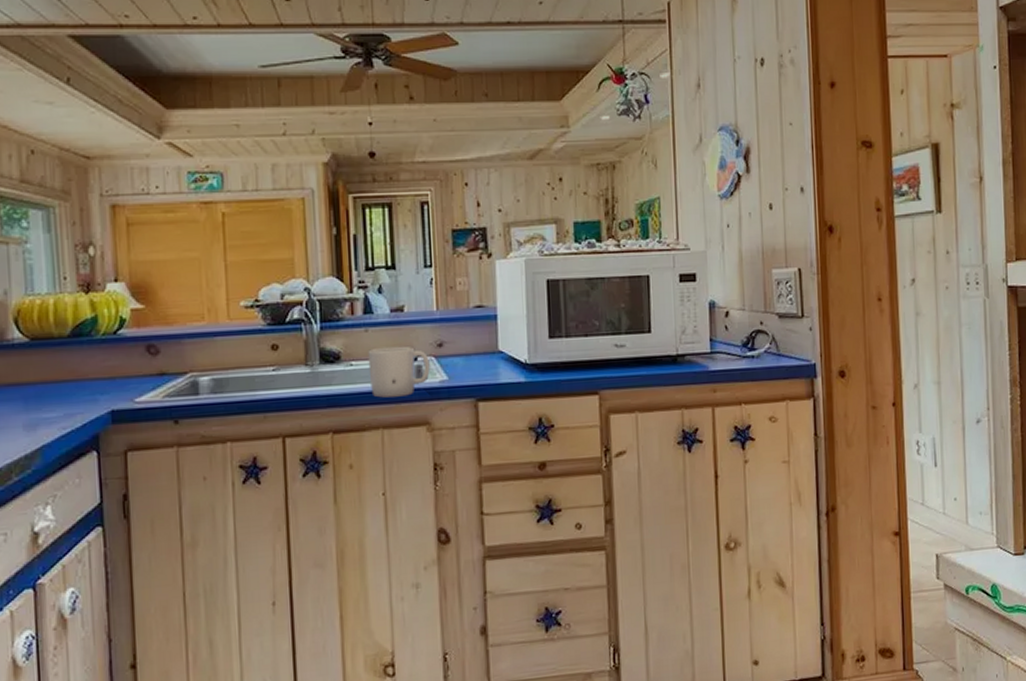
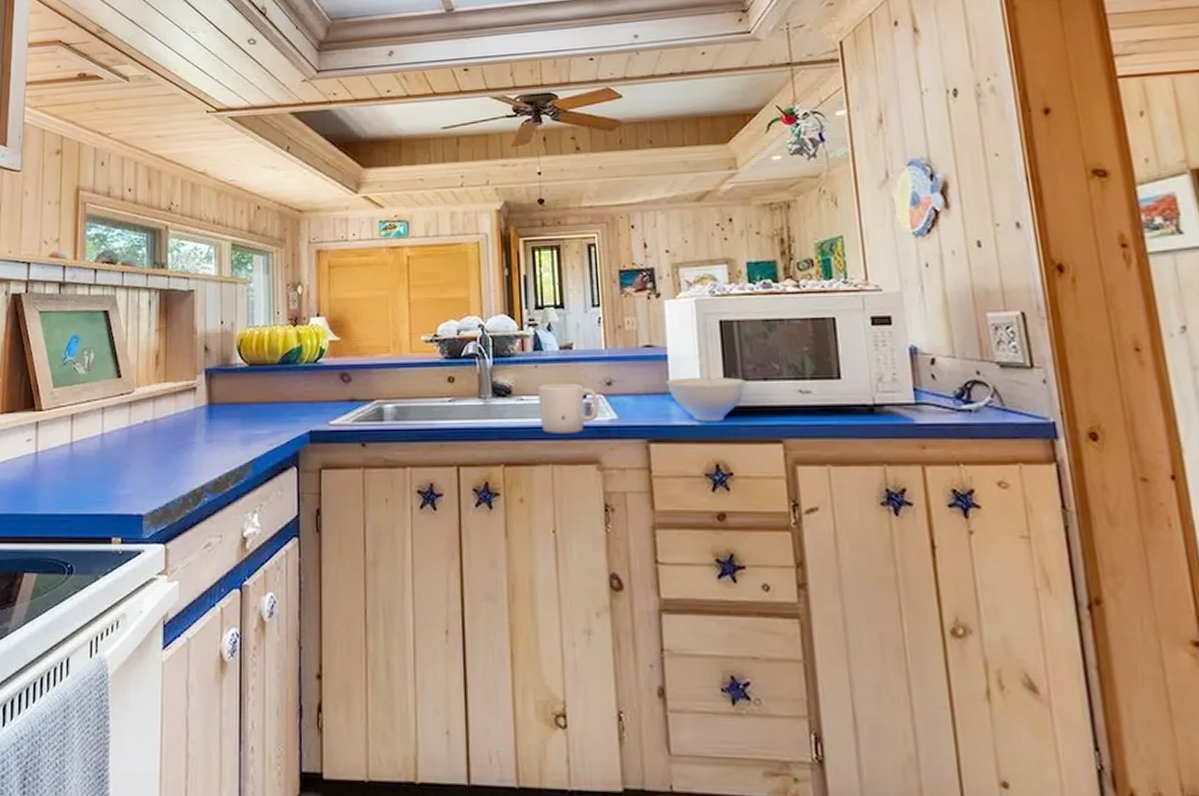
bowl: none [495,335,569,379] -> present [665,376,747,422]

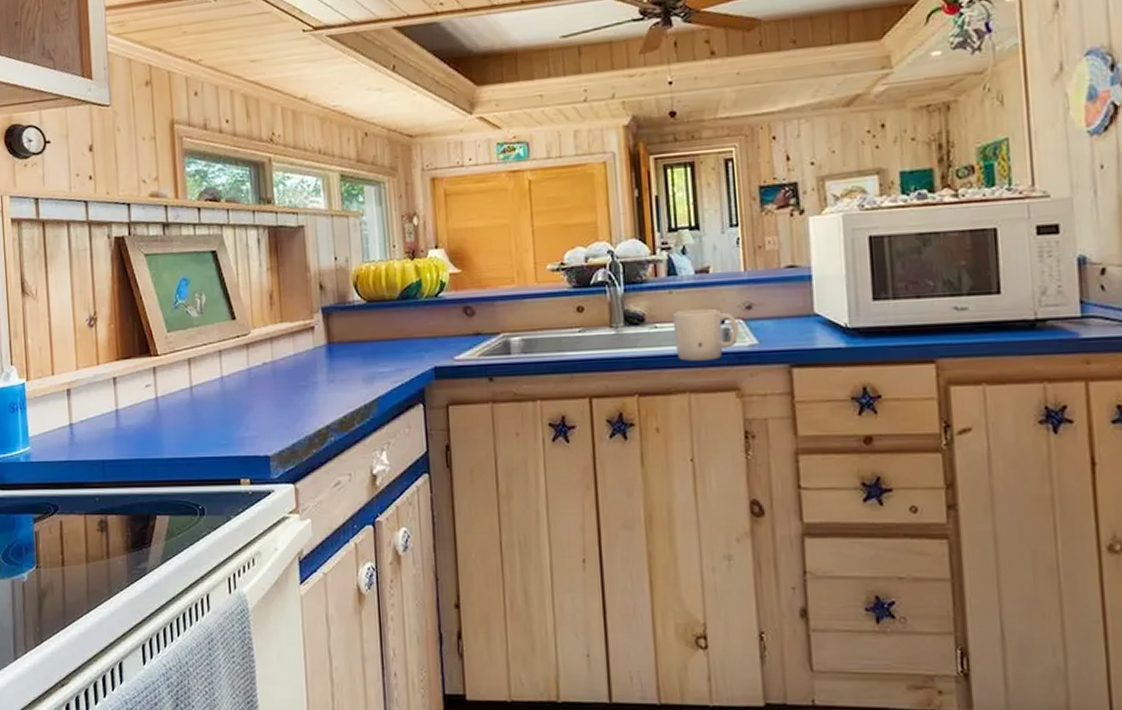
bowl: present [665,376,747,422] -> none [809,296,898,344]

